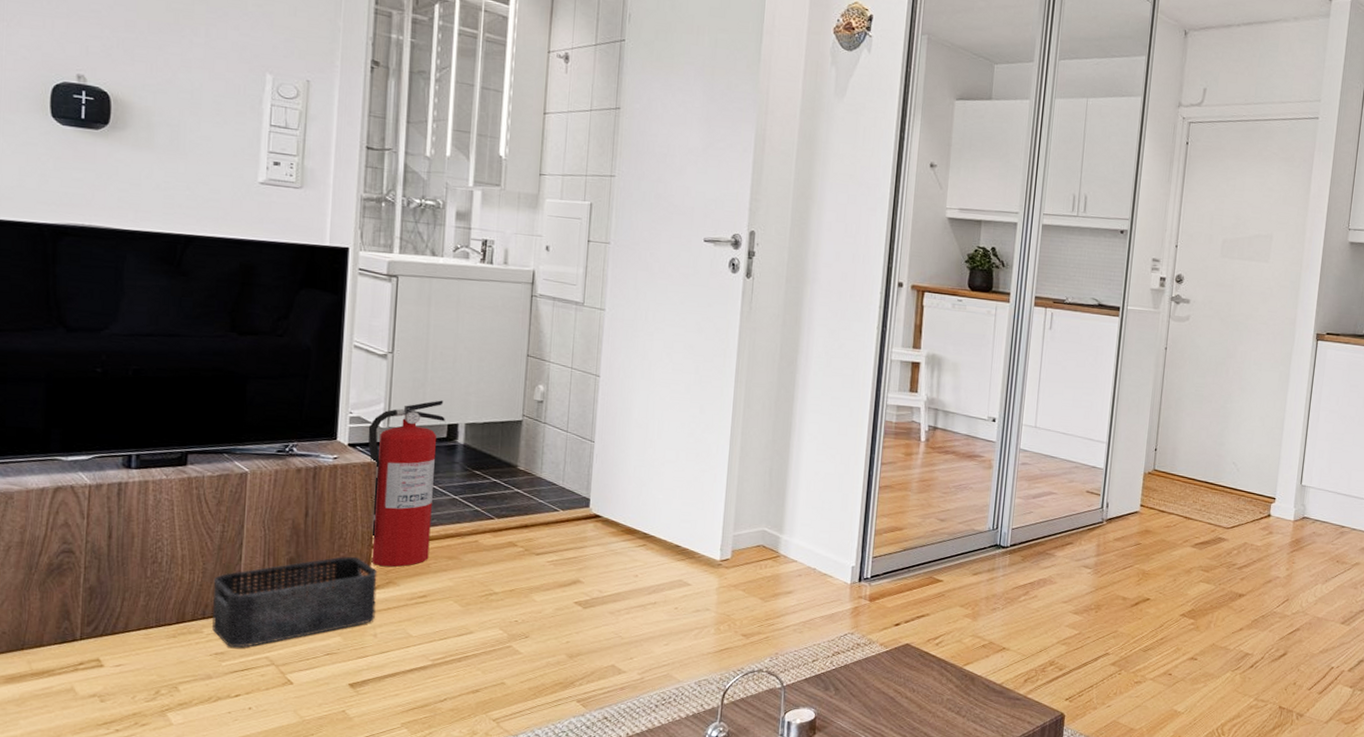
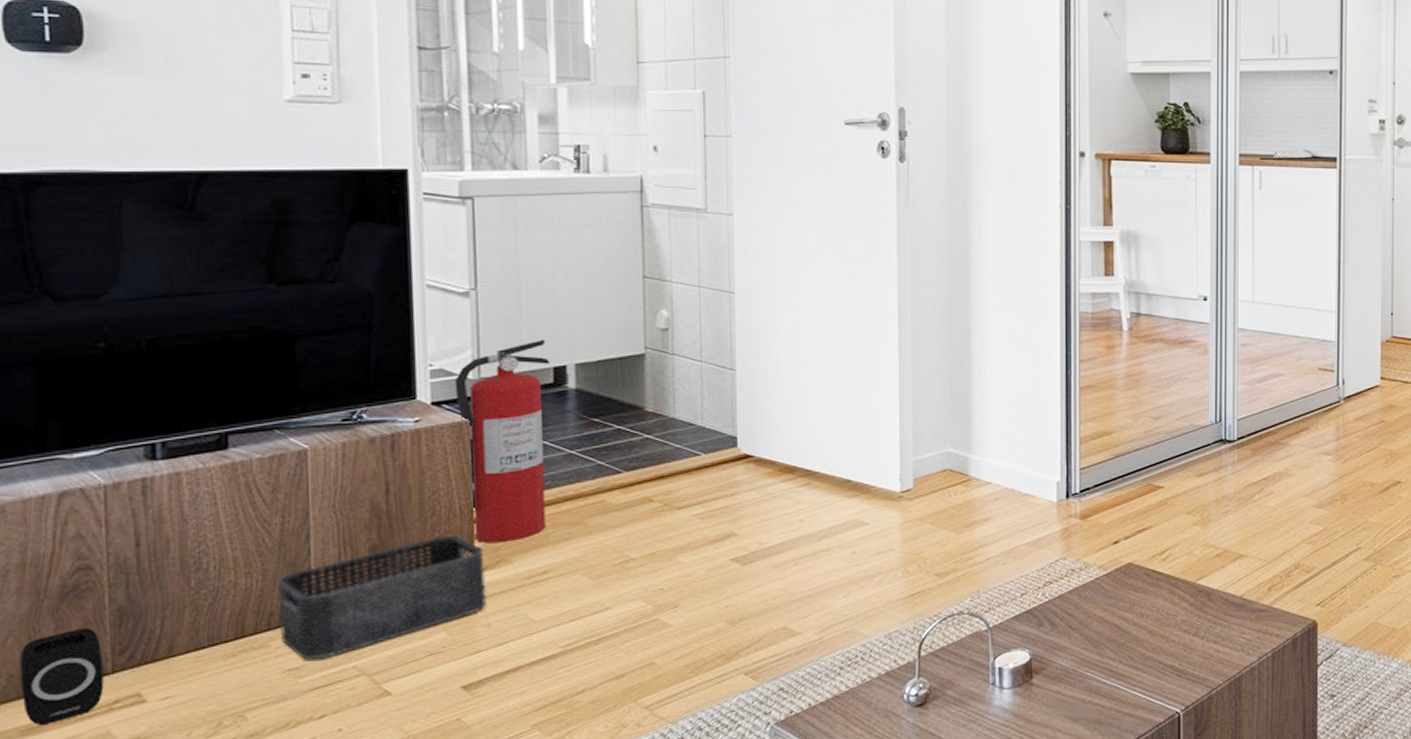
speaker: none [9,600,74,676] -> present [18,627,104,726]

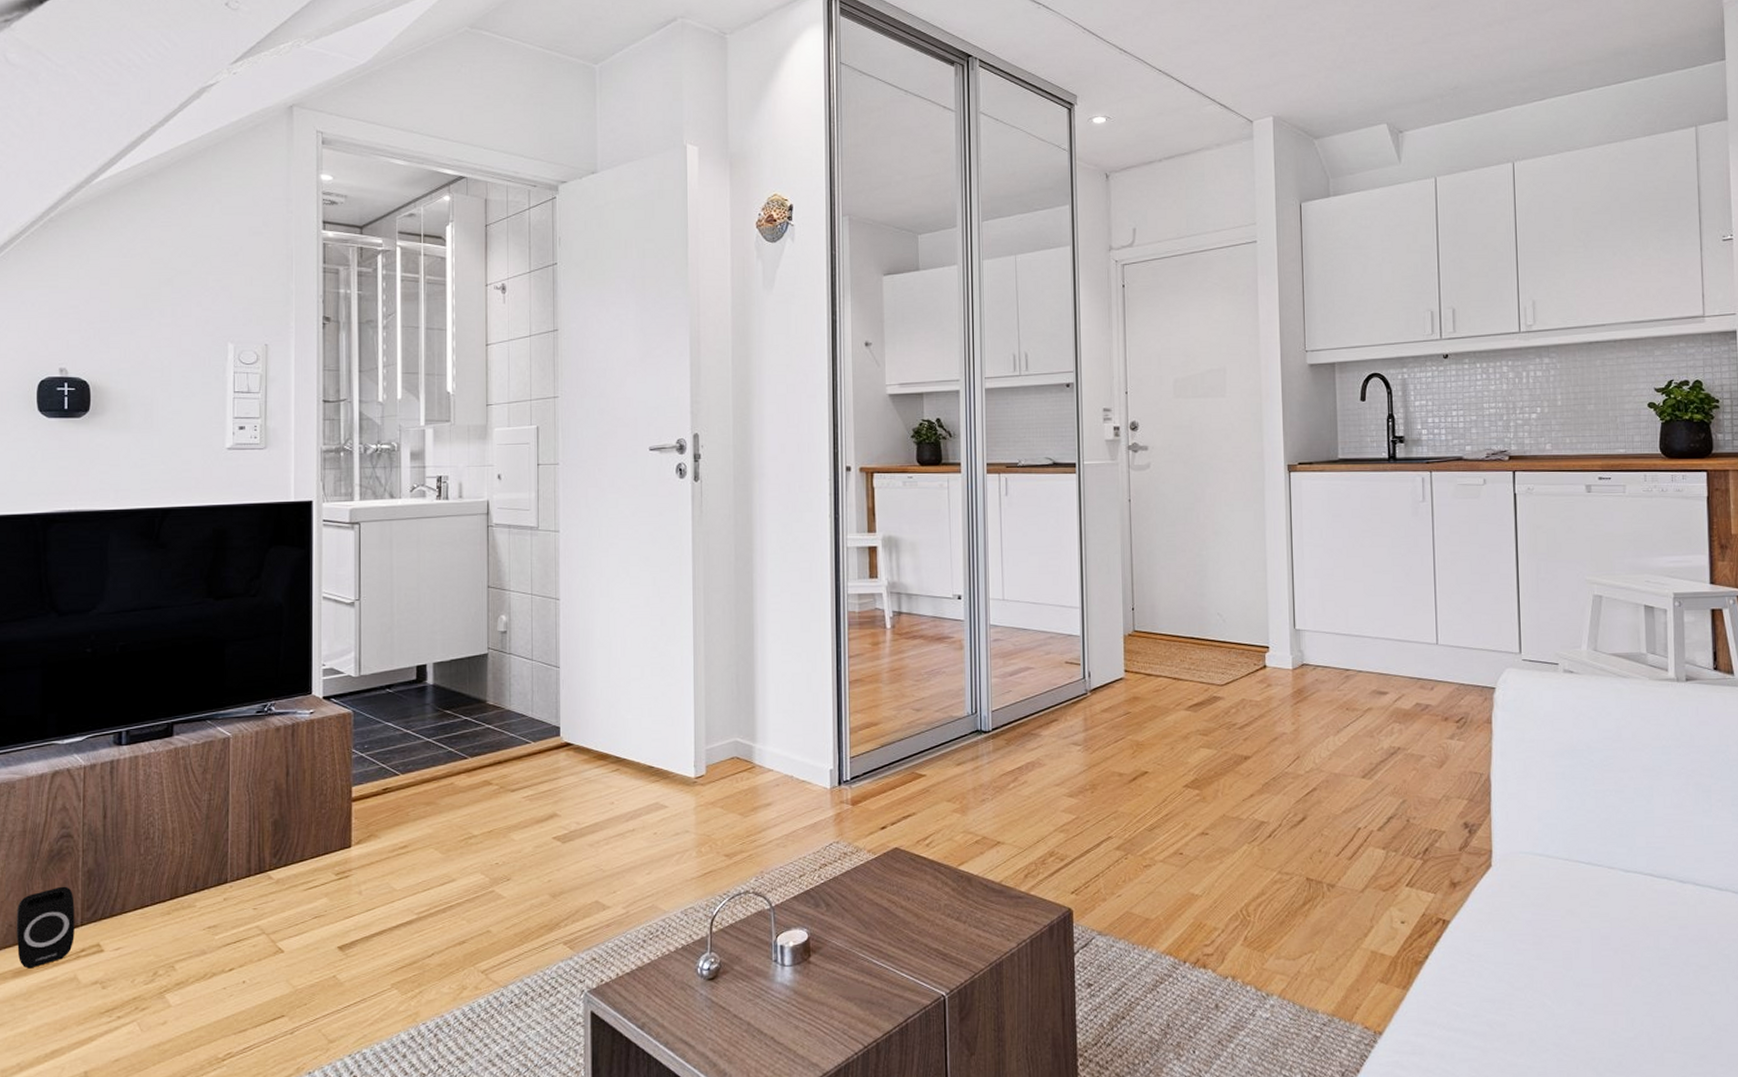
storage bin: present [277,535,487,660] -> none [203,812,360,919]
fire extinguisher: present [454,339,550,544] -> none [341,642,414,820]

